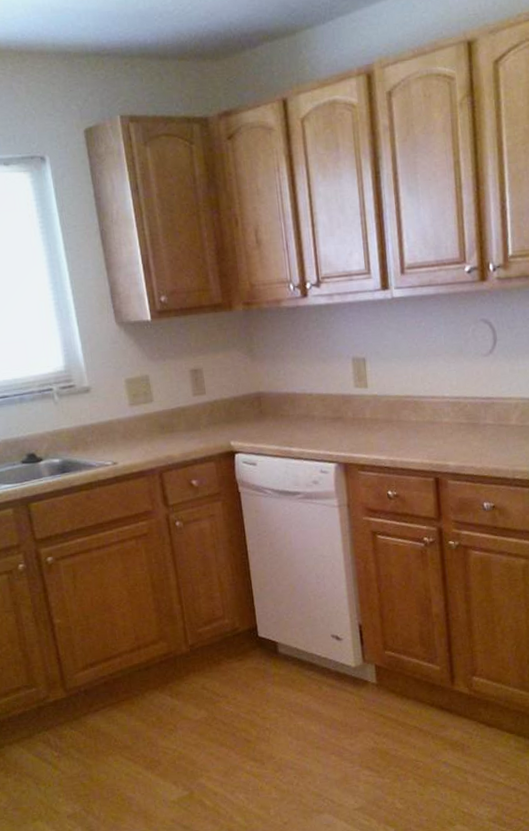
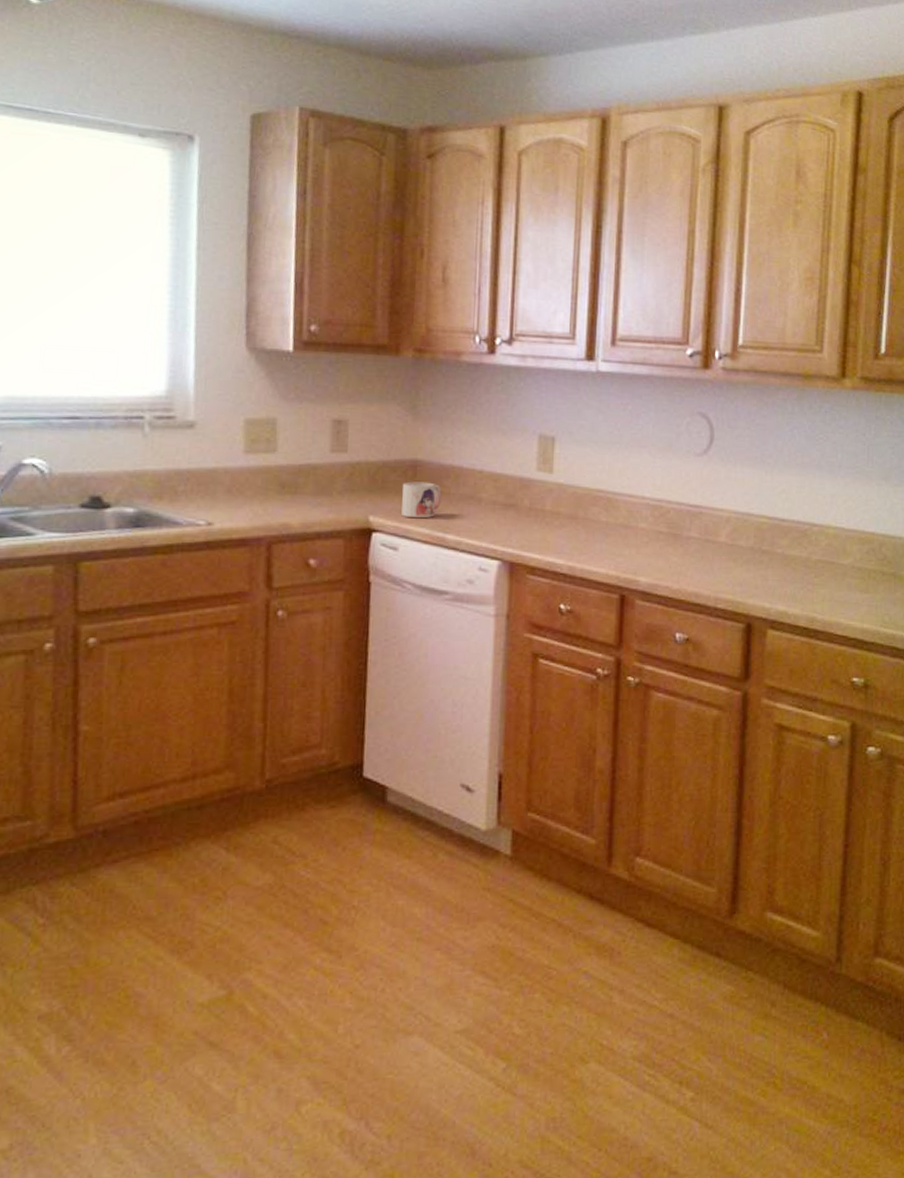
mug: none [252,409,284,439] -> present [401,481,442,519]

